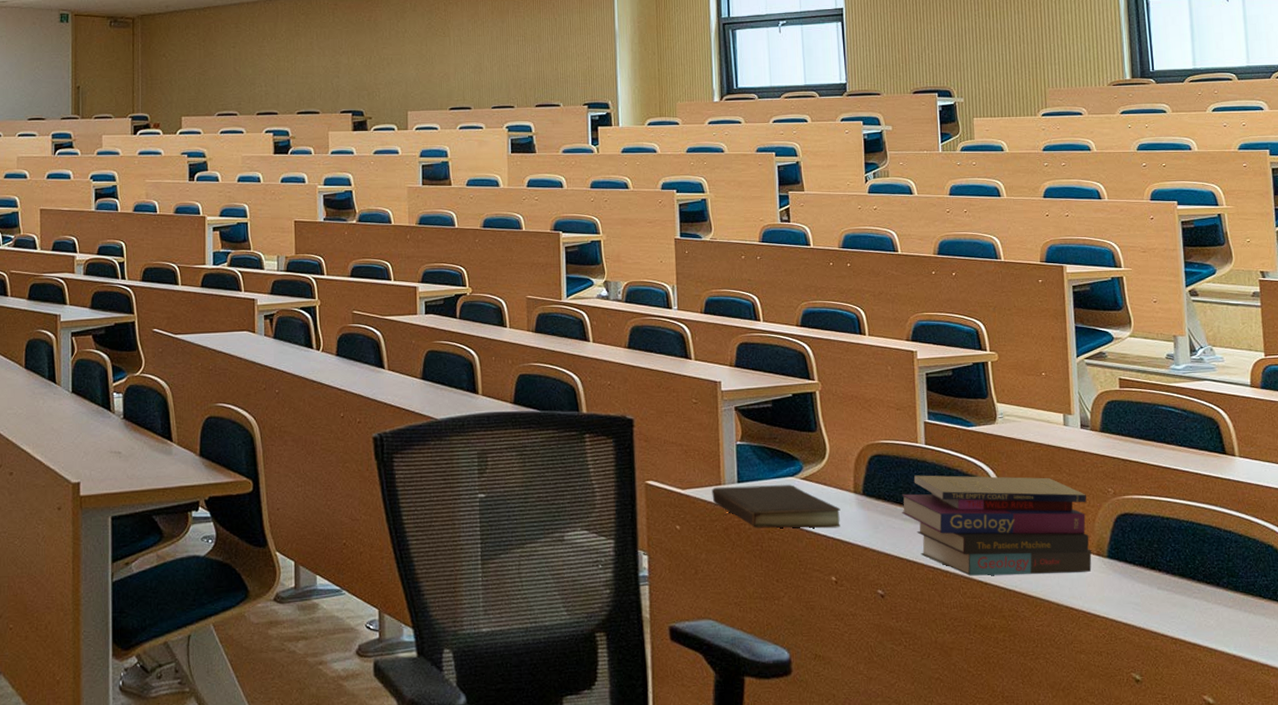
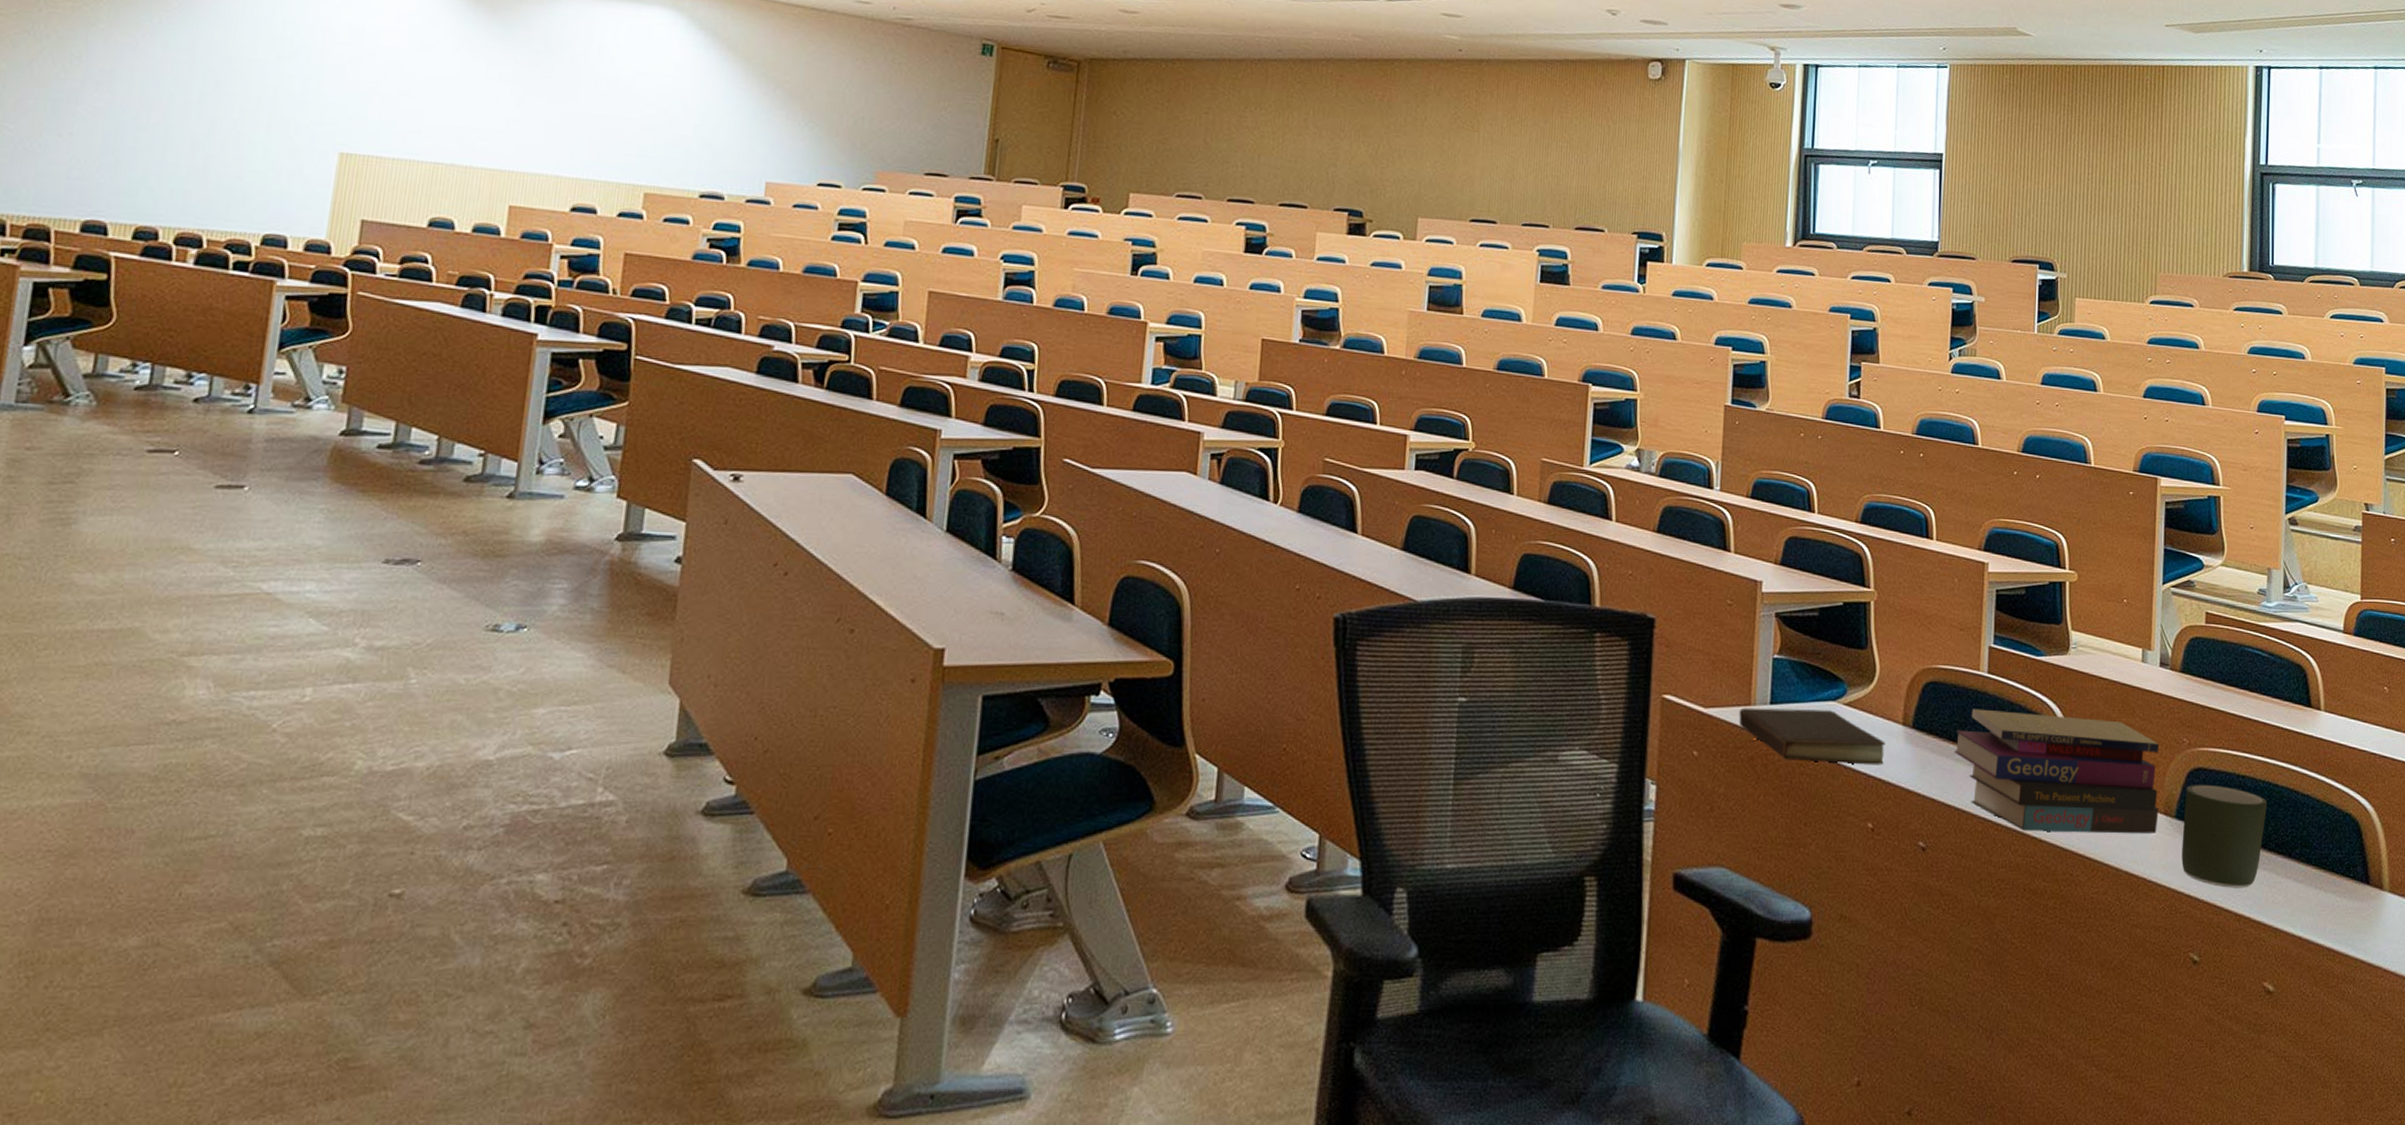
mug: none [1115,527,1193,616] -> present [2181,784,2267,888]

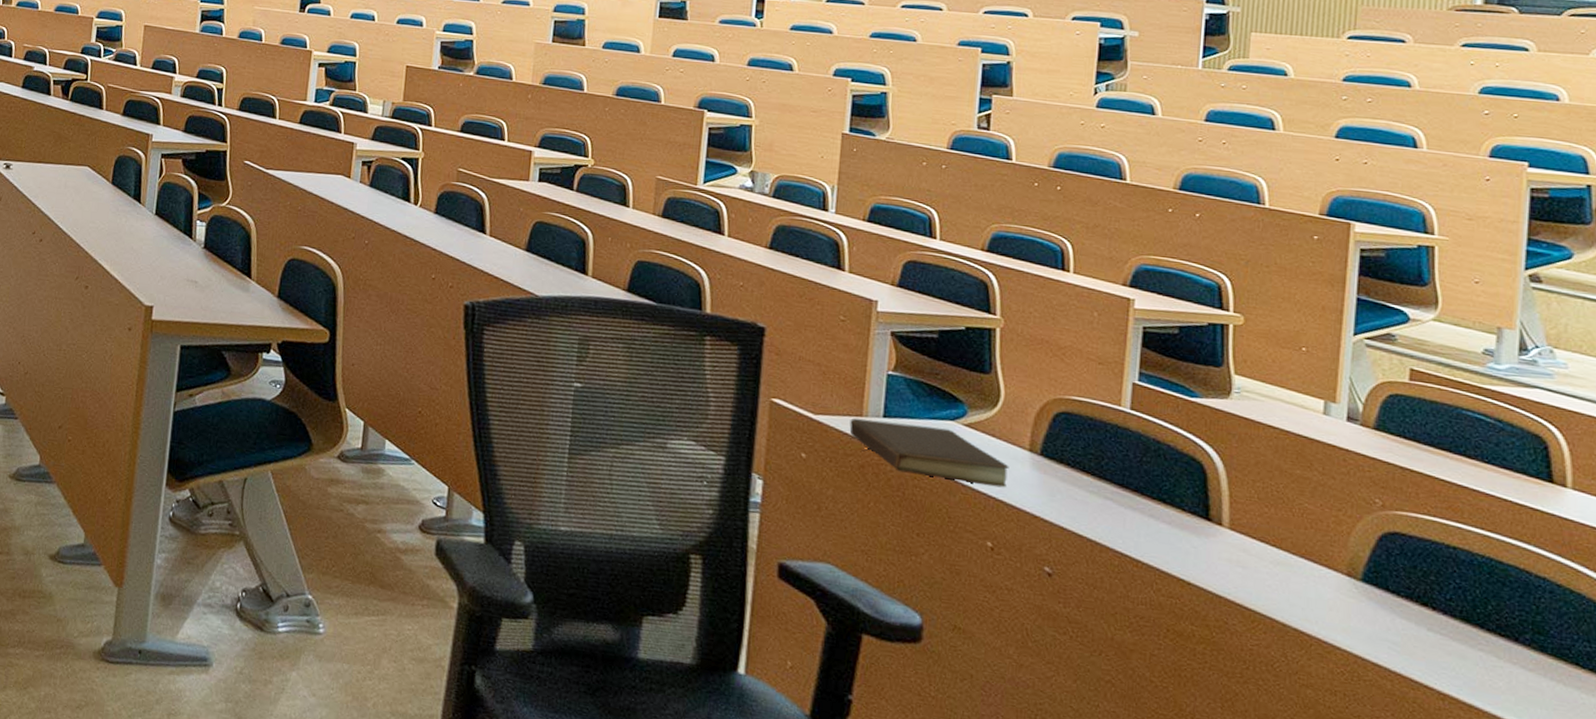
books: present [1953,708,2160,833] -> none [1087,443,1344,594]
mug: present [2181,784,2267,888] -> none [1368,549,1486,667]

